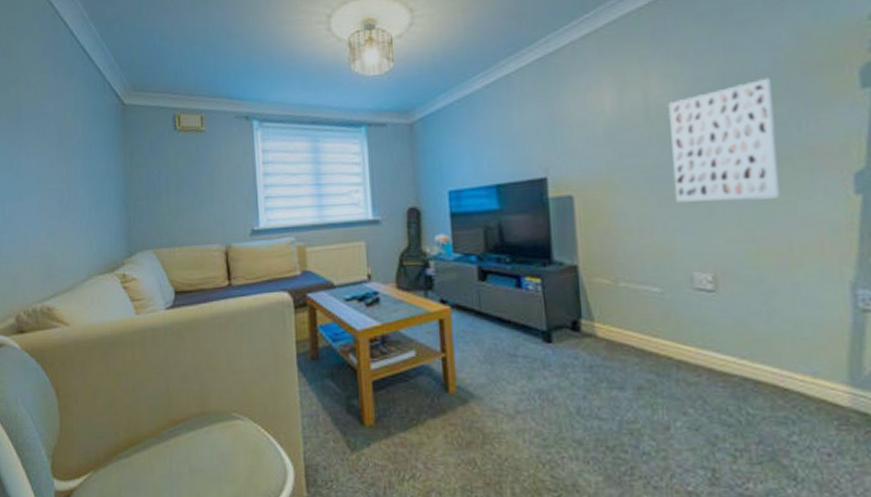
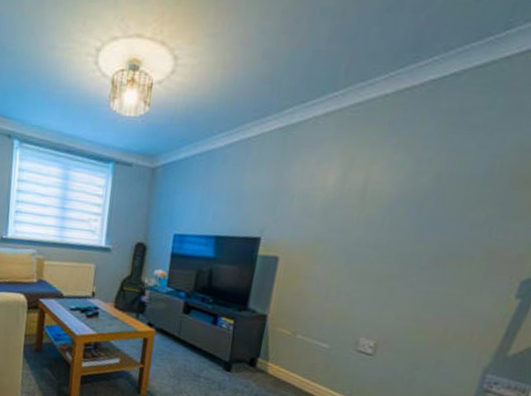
wall art: present [668,77,780,202] -> none [363,182,481,290]

